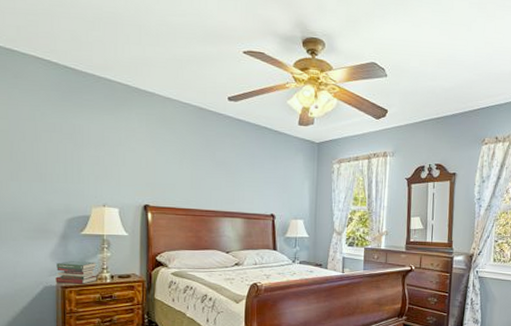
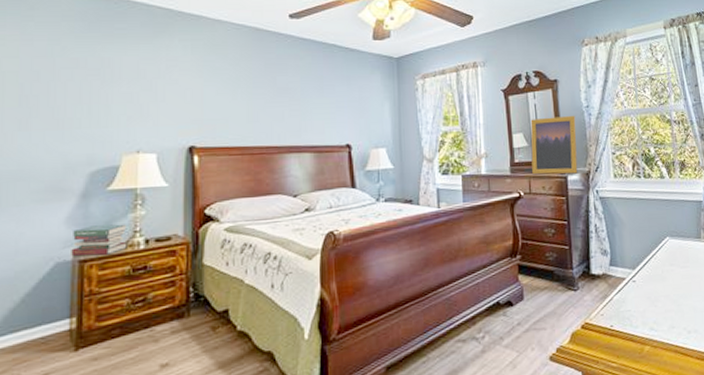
picture frame: none [423,205,467,255] -> present [530,115,578,175]

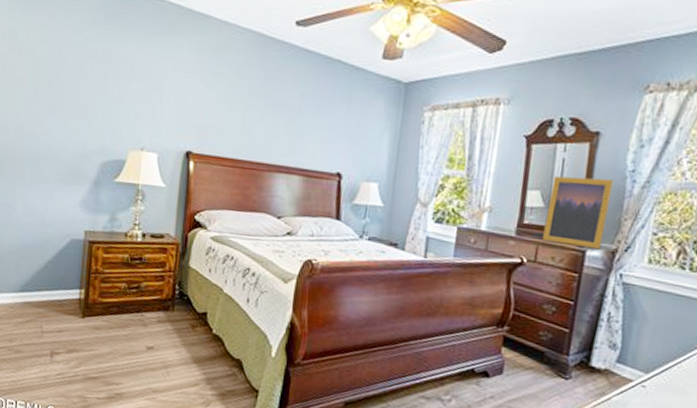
books: present [71,224,127,256] -> none [83,211,128,241]

